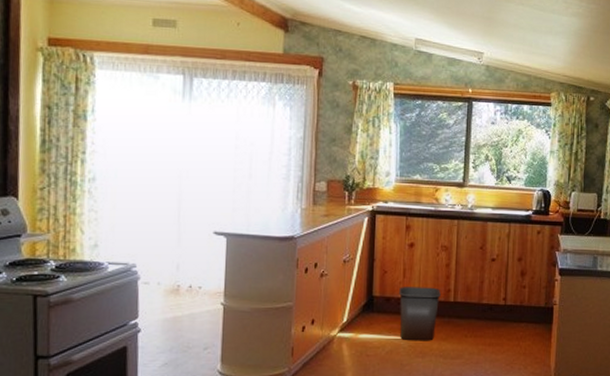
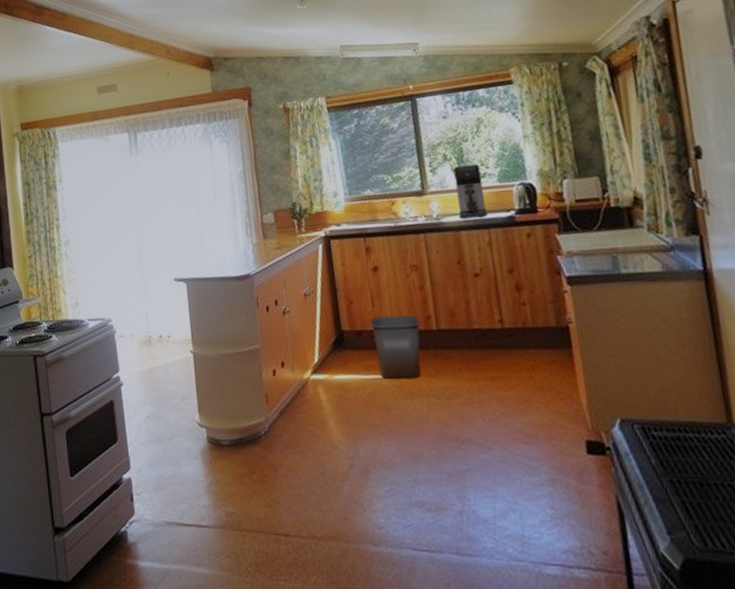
coffee maker: none [489,167,513,213] -> present [453,164,488,219]

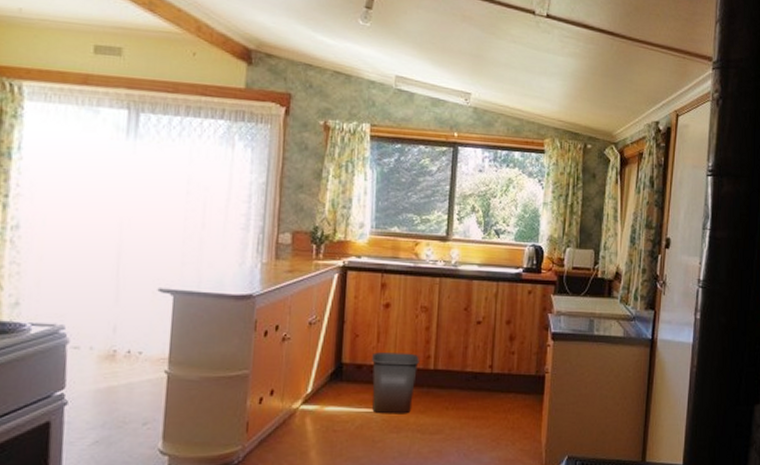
coffee maker: present [453,164,488,219] -> none [475,219,502,270]

